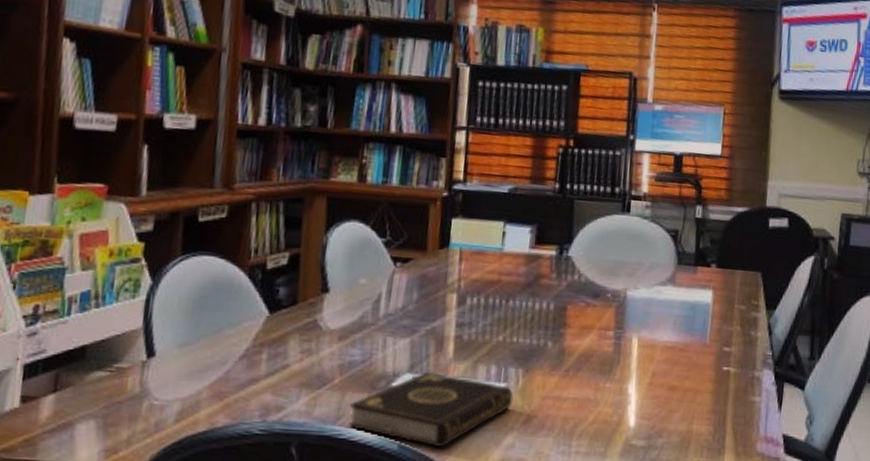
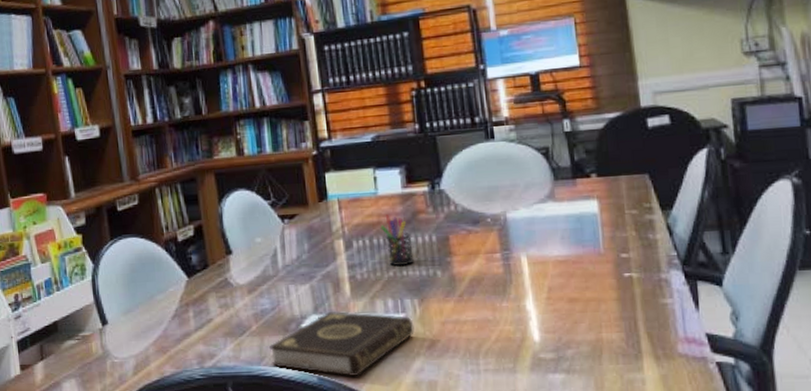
pen holder: none [499,274,529,332] -> present [380,214,414,266]

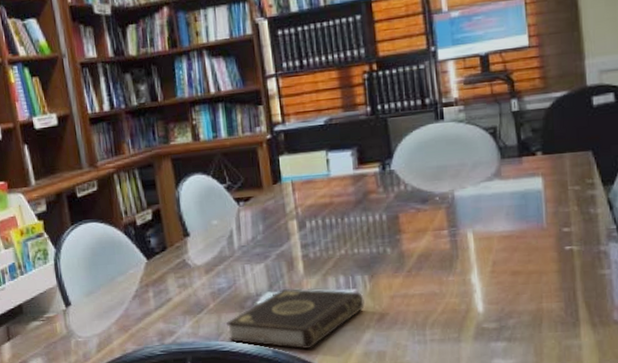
pen holder: present [380,214,414,266] -> none [333,195,365,244]

